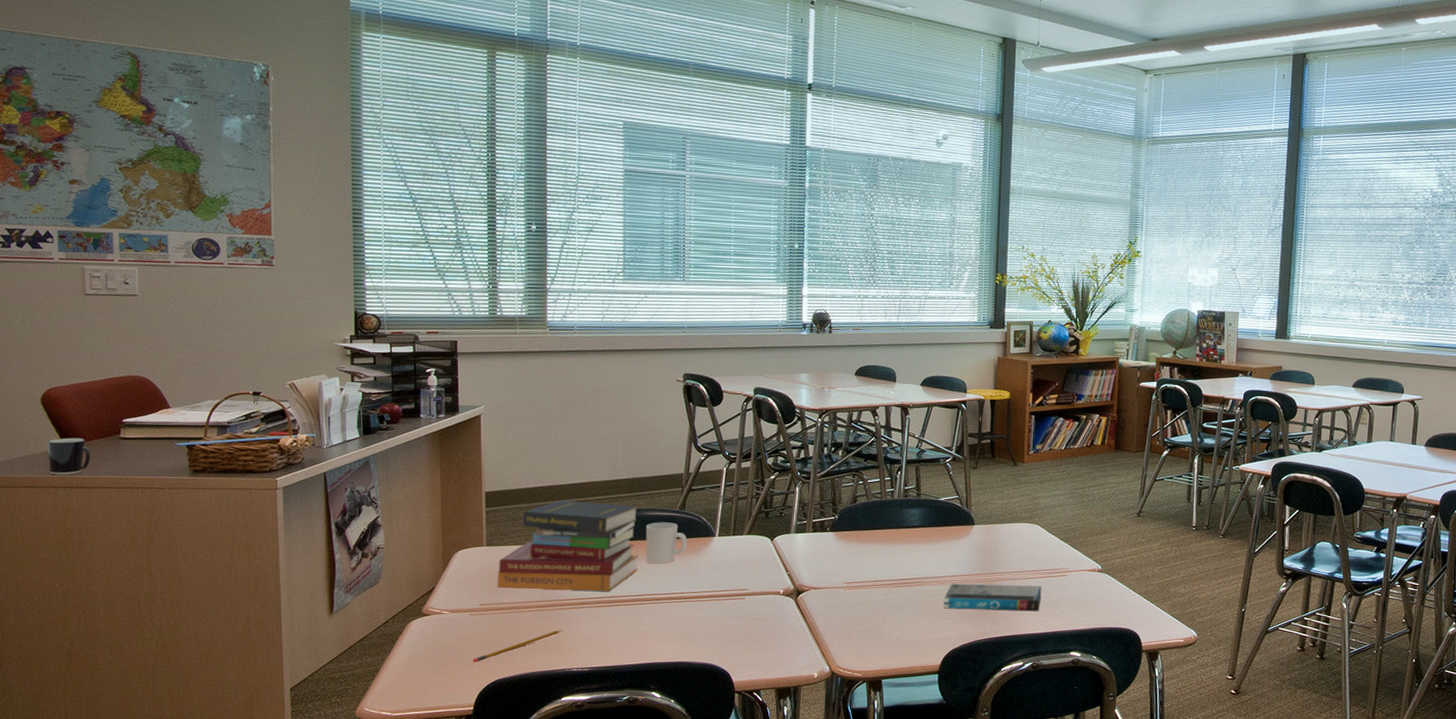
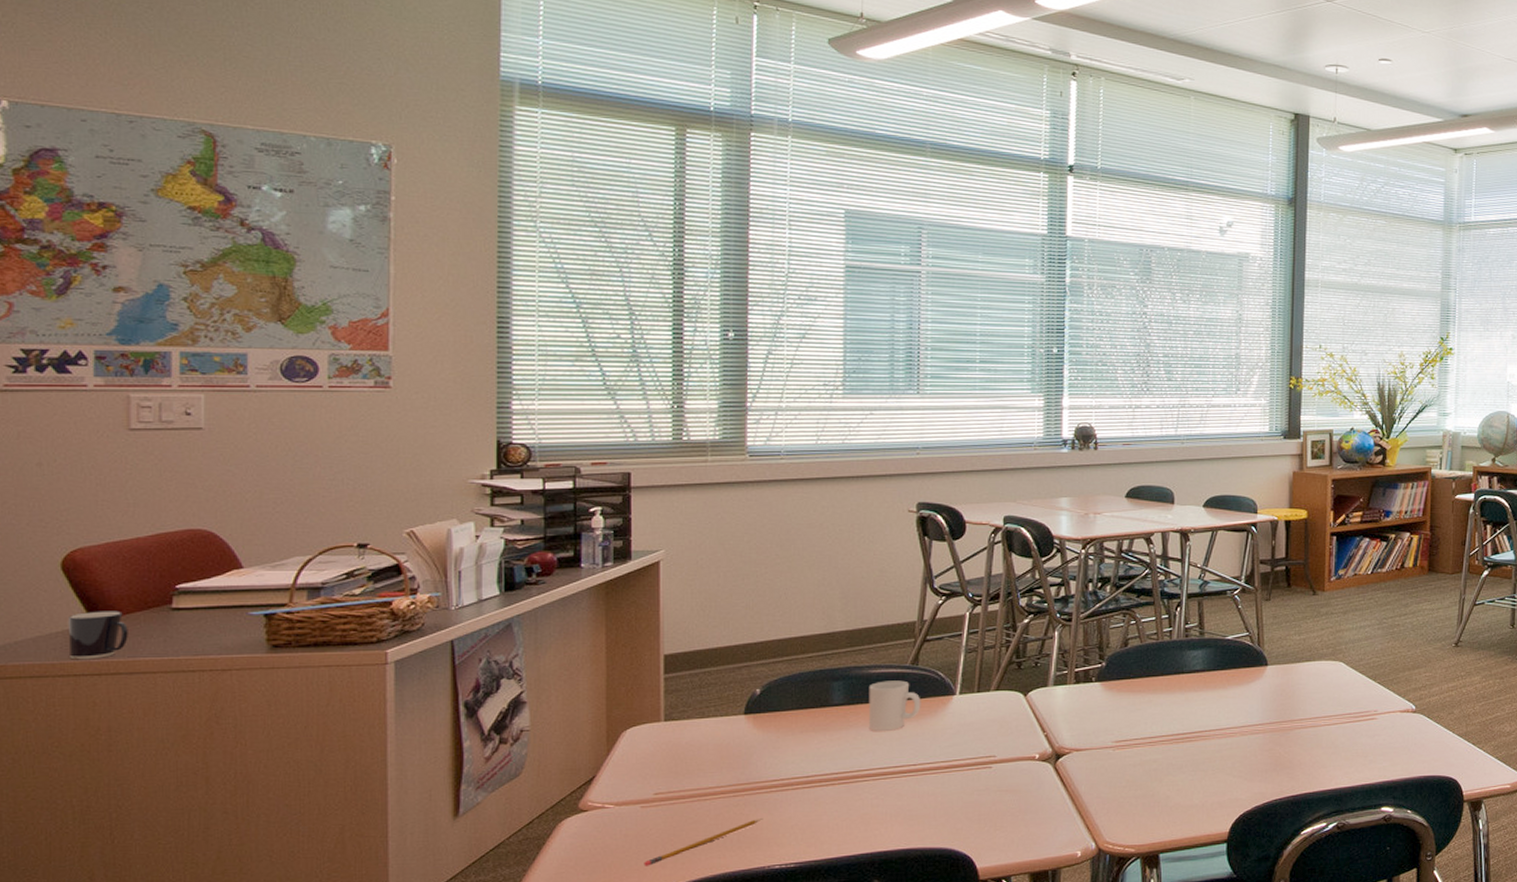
books: present [497,500,639,591] -> none [678,660,860,771]
book: present [943,583,1042,611] -> none [1231,733,1347,766]

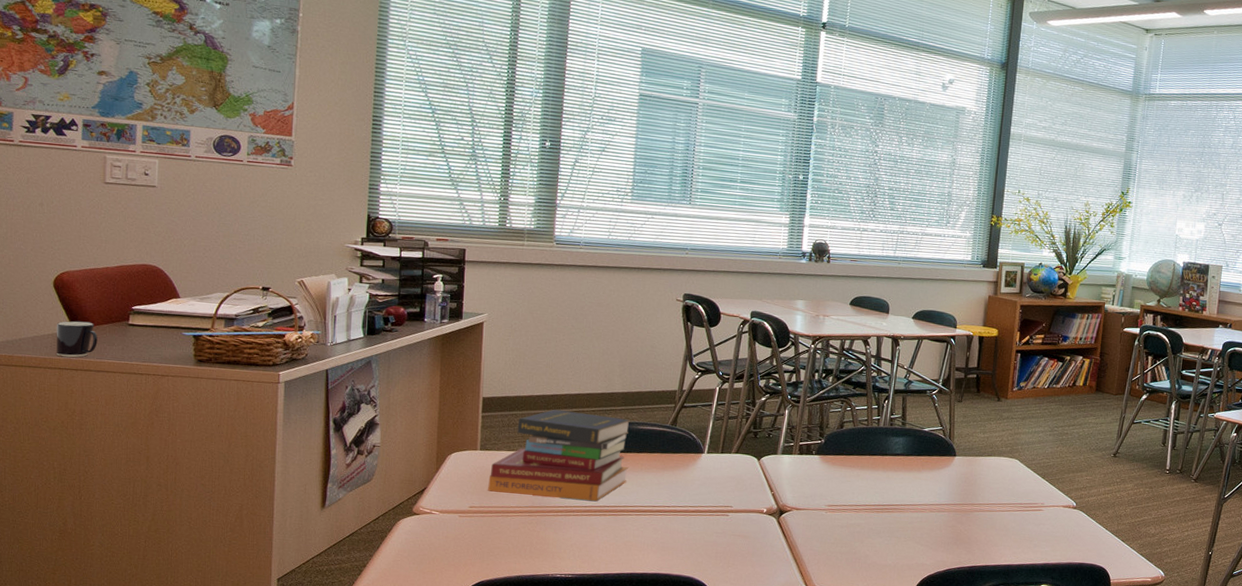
pencil: present [644,819,763,866] -> none [458,535,550,563]
books: none [678,660,860,771] -> present [488,409,630,501]
mug: present [868,680,921,732] -> none [635,436,677,478]

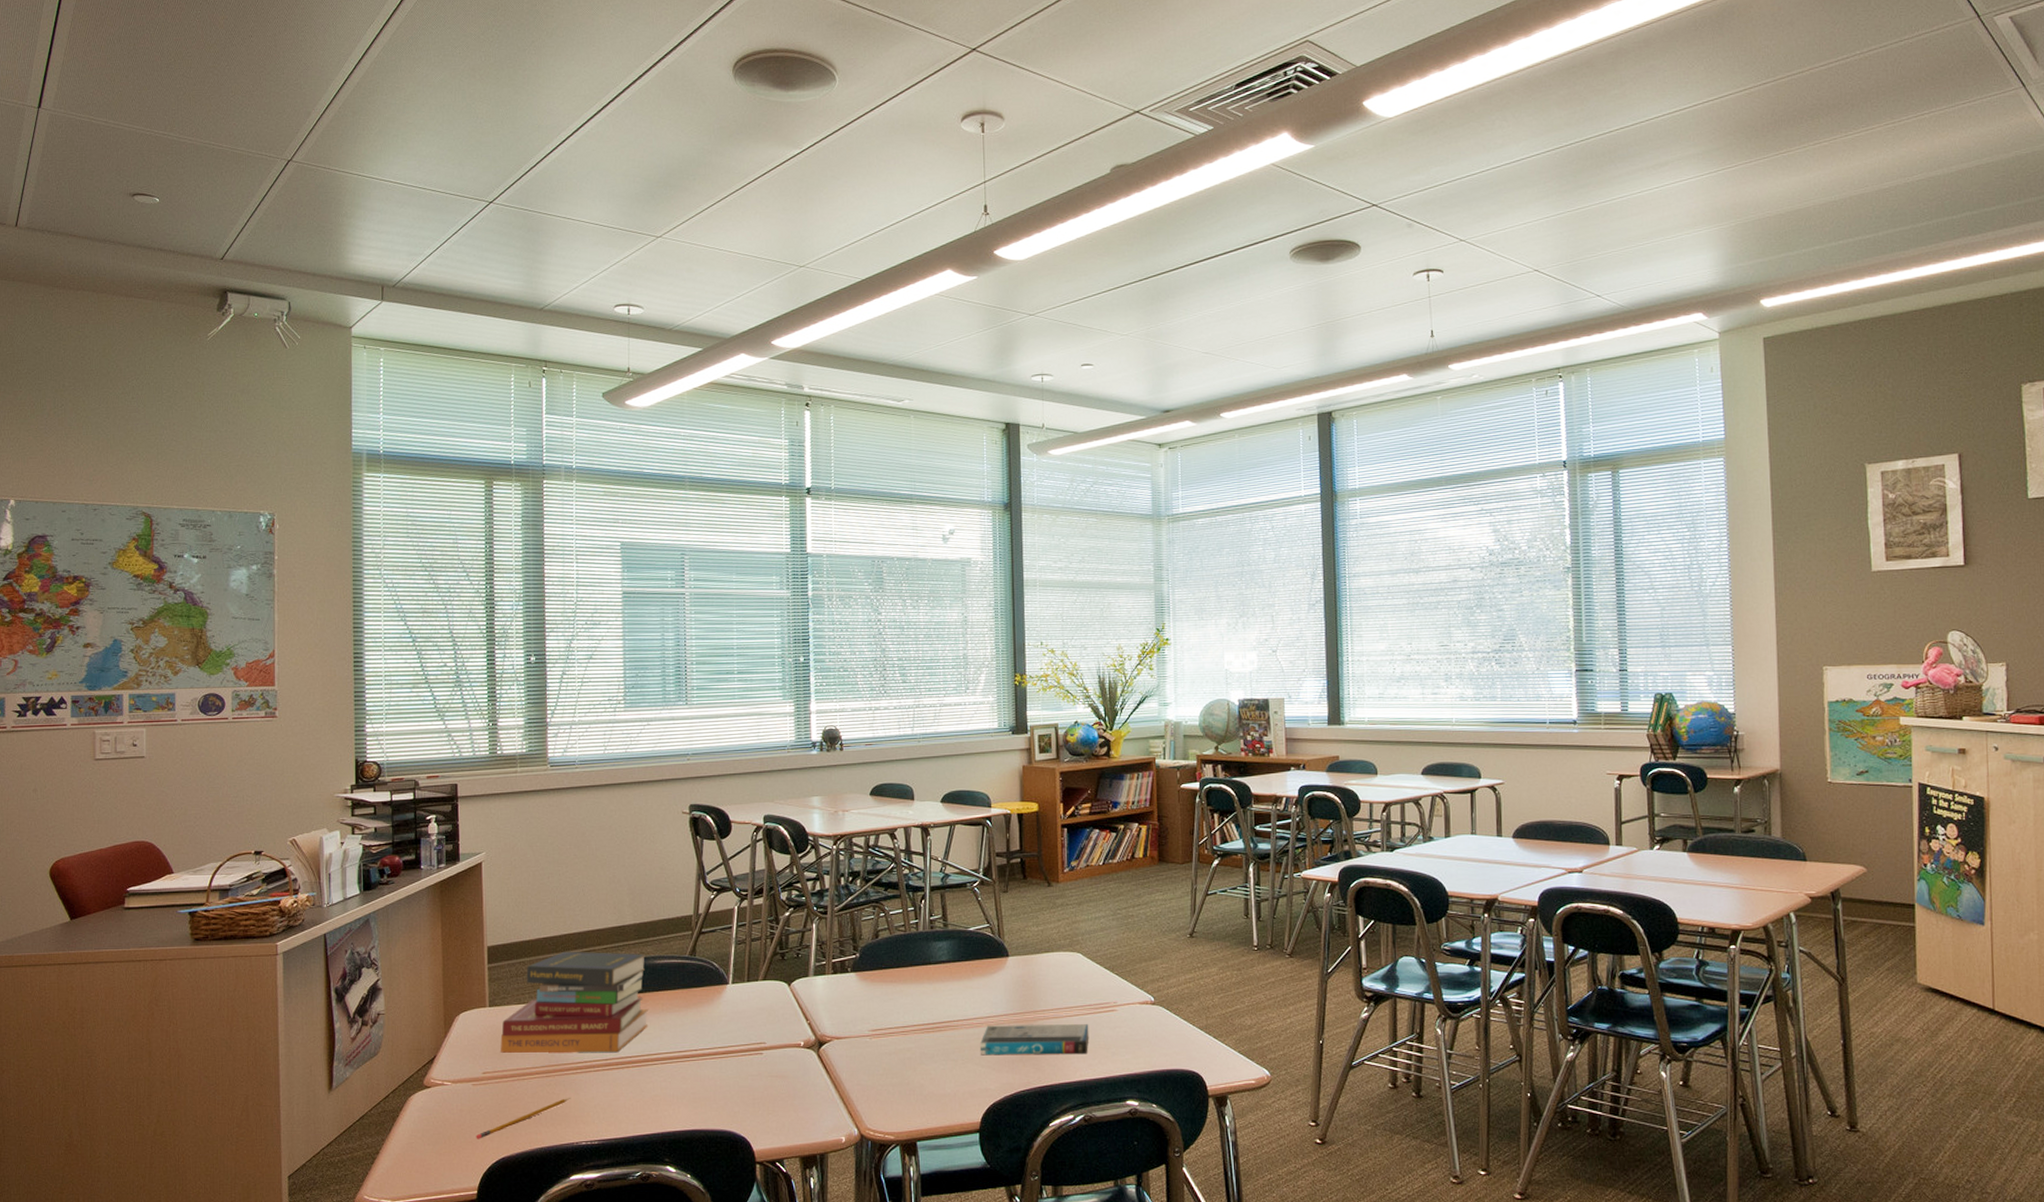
mug: present [56,321,98,358] -> none [54,910,95,951]
pencil: none [458,535,550,563] -> present [476,1098,571,1139]
book: none [921,511,1018,543] -> present [979,1024,1089,1056]

